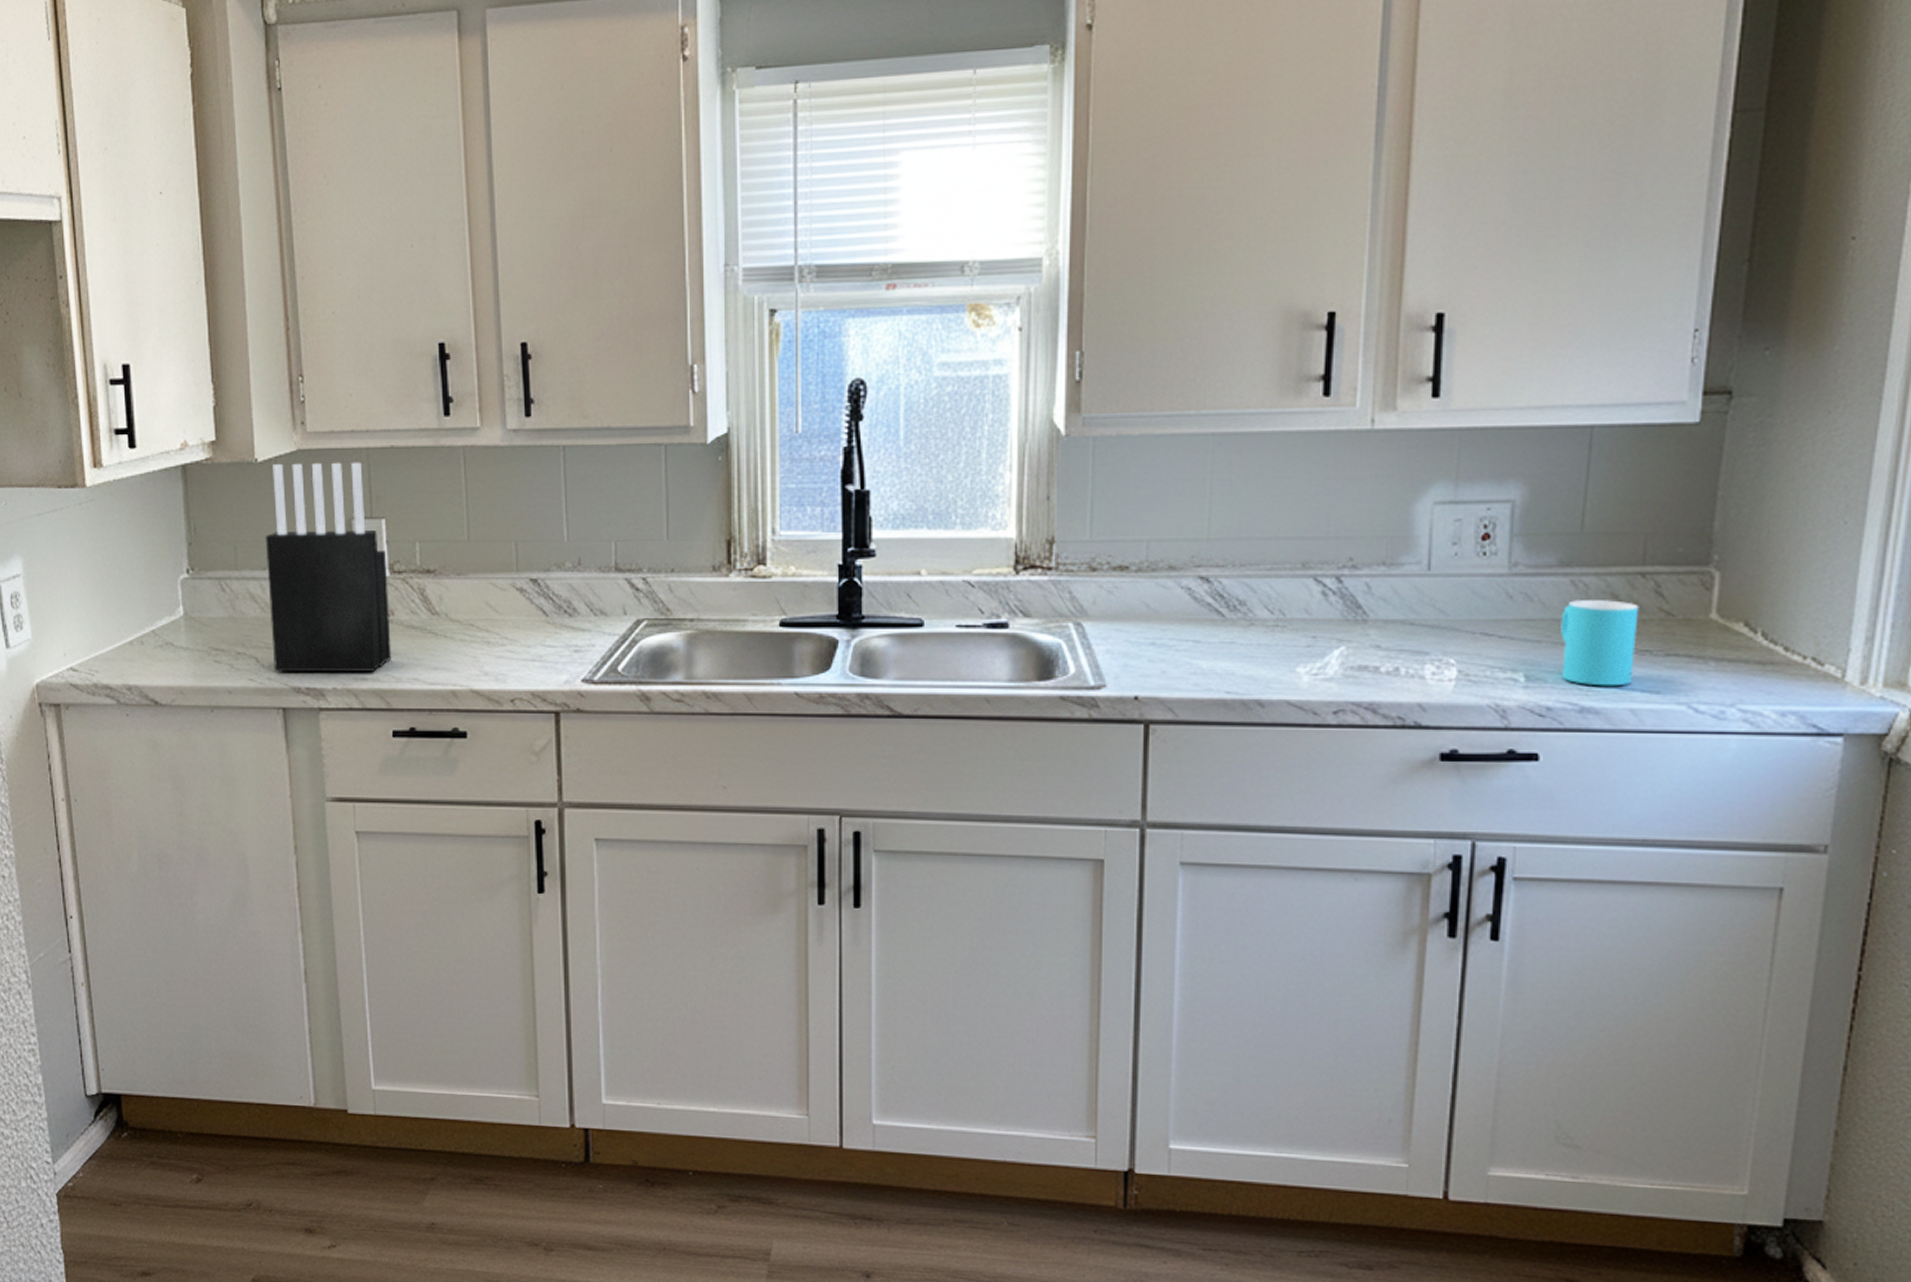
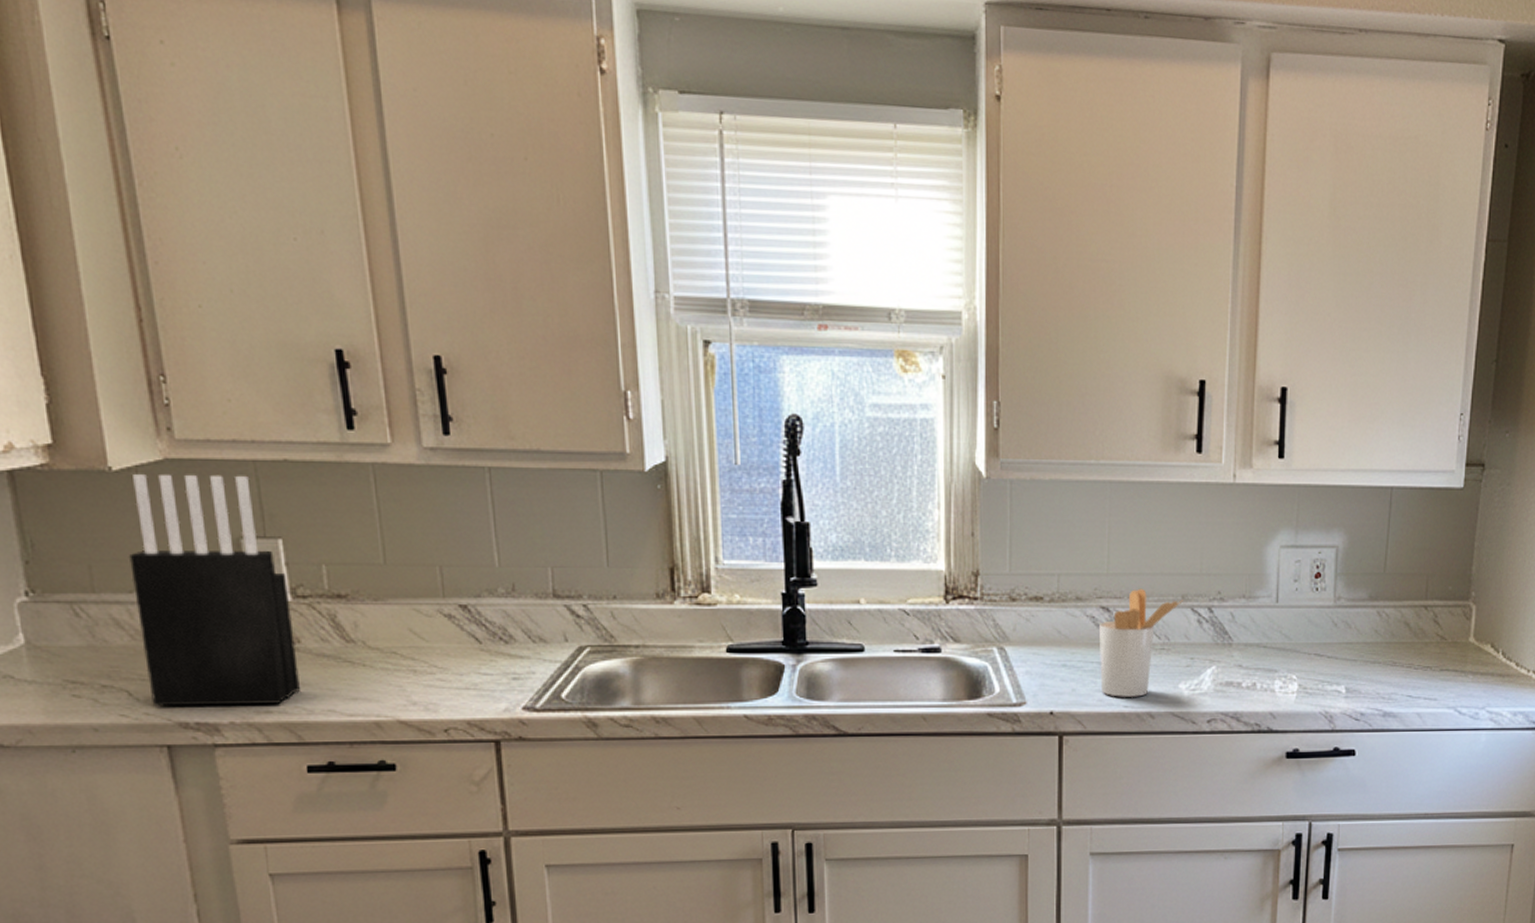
utensil holder: none [1195,555,1304,683] -> present [1098,588,1184,698]
cup: present [1561,600,1639,687] -> none [1370,627,1423,696]

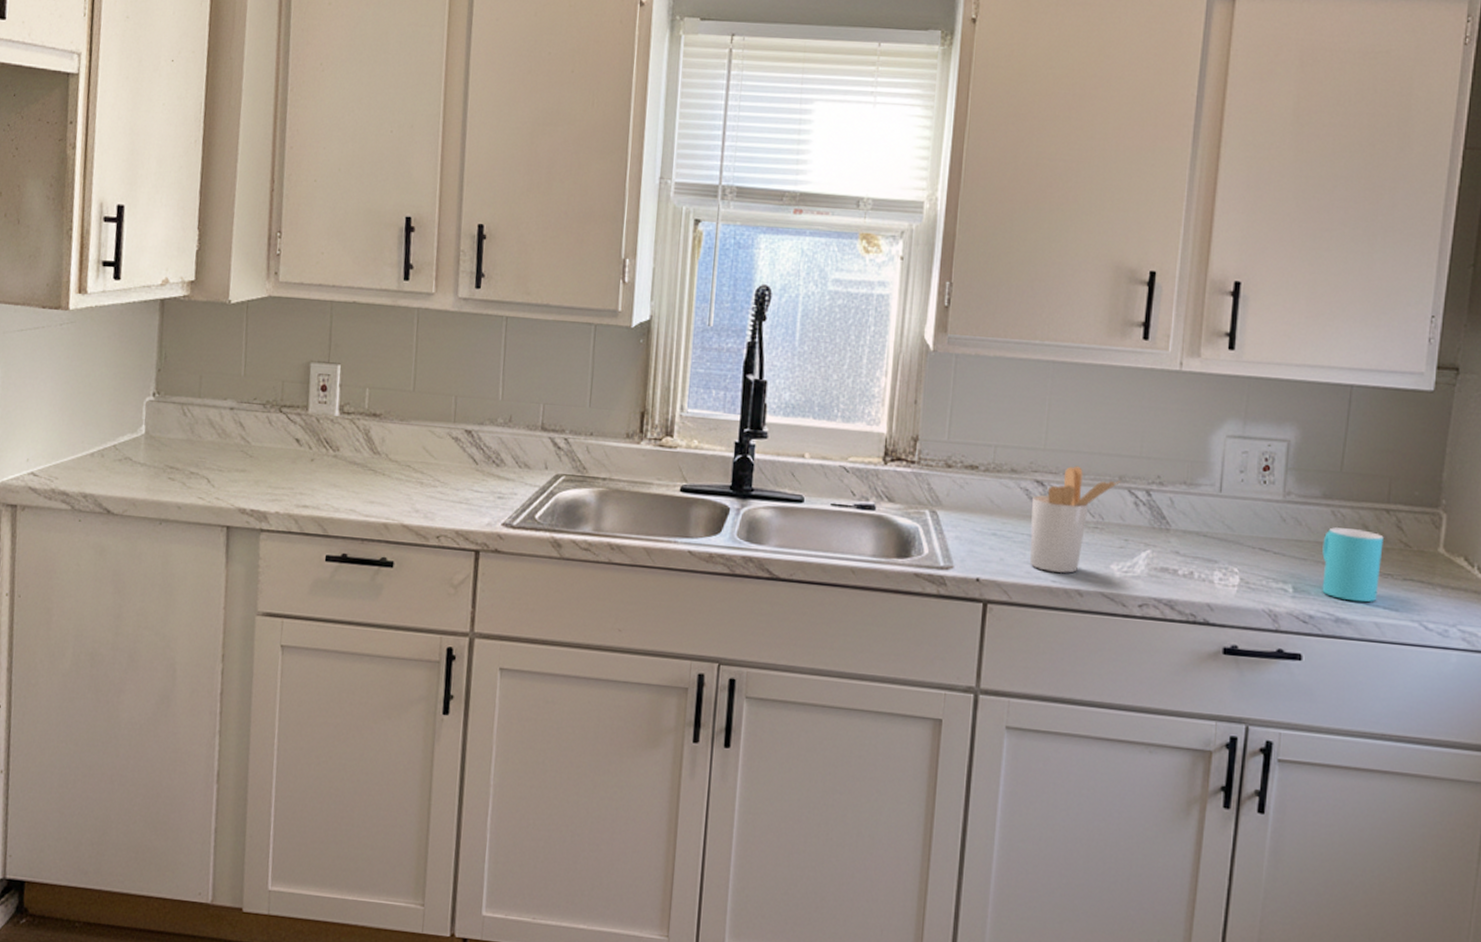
knife block: present [129,473,301,707] -> none [223,306,339,500]
cup: none [1370,627,1423,696] -> present [1322,527,1384,602]

